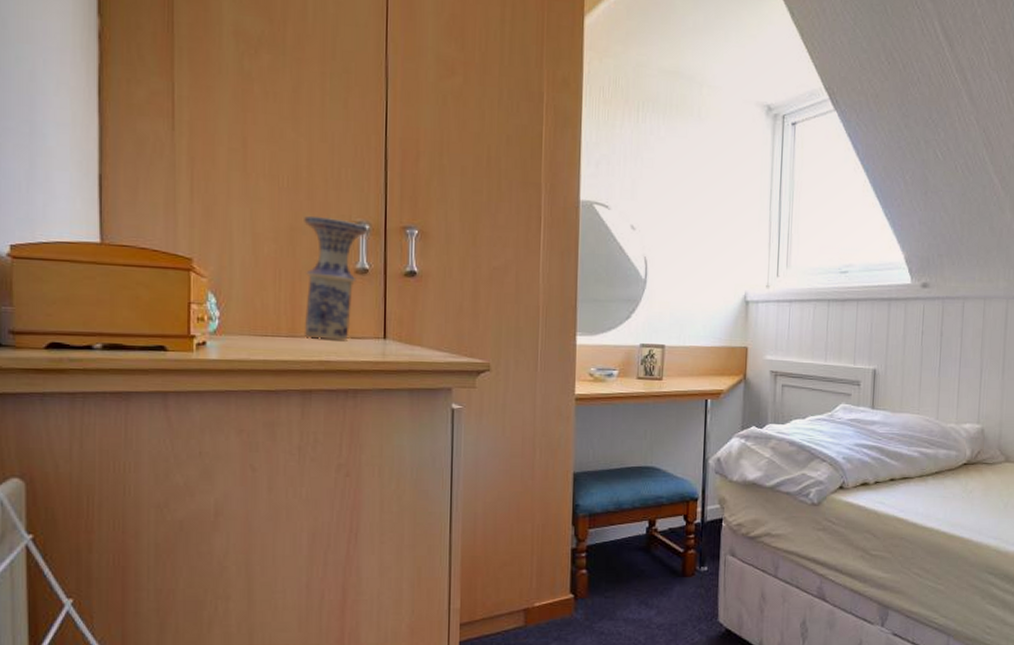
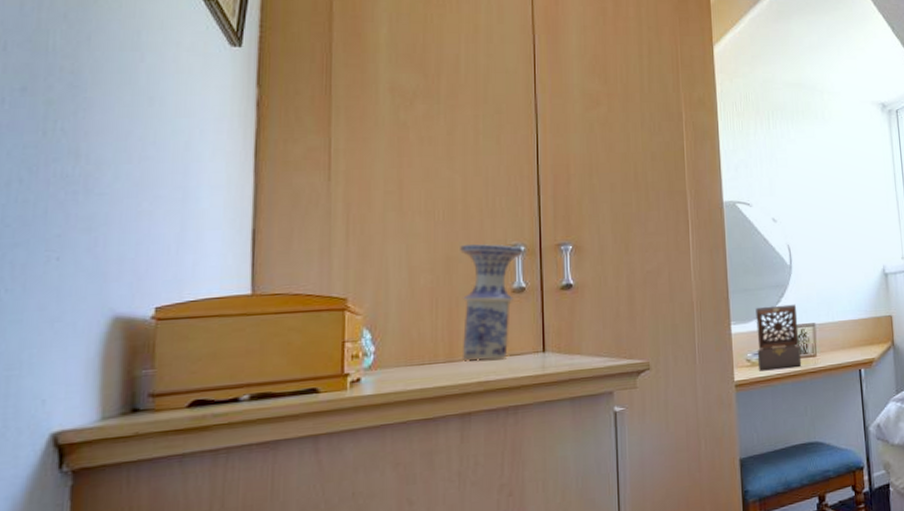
jewelry box: none [600,320,647,388] -> present [756,304,802,371]

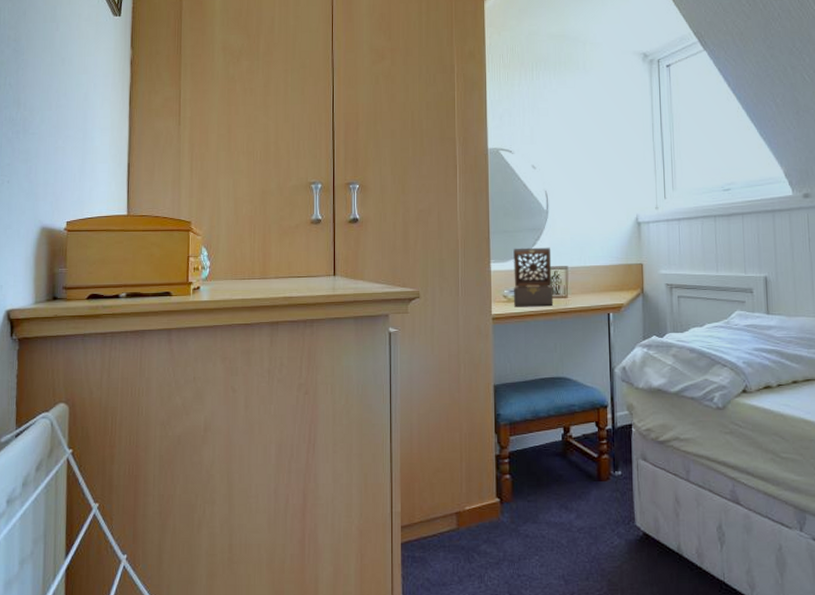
vase: present [460,243,524,361] -> none [272,180,320,279]

